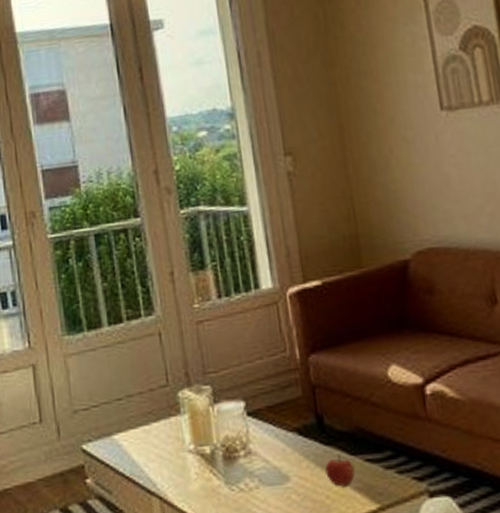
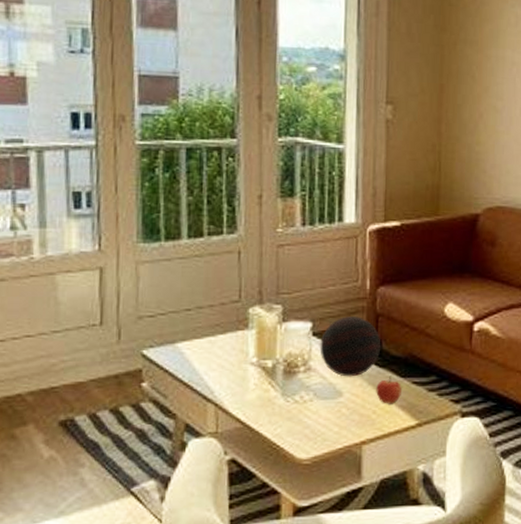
decorative orb: none [256,390,324,459] -> present [319,315,381,377]

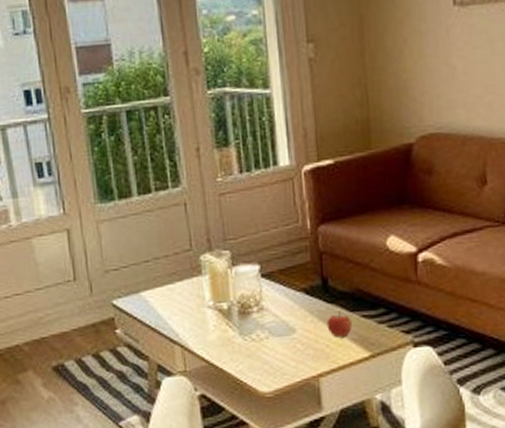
decorative orb: present [319,315,381,377] -> none [269,255,328,315]

